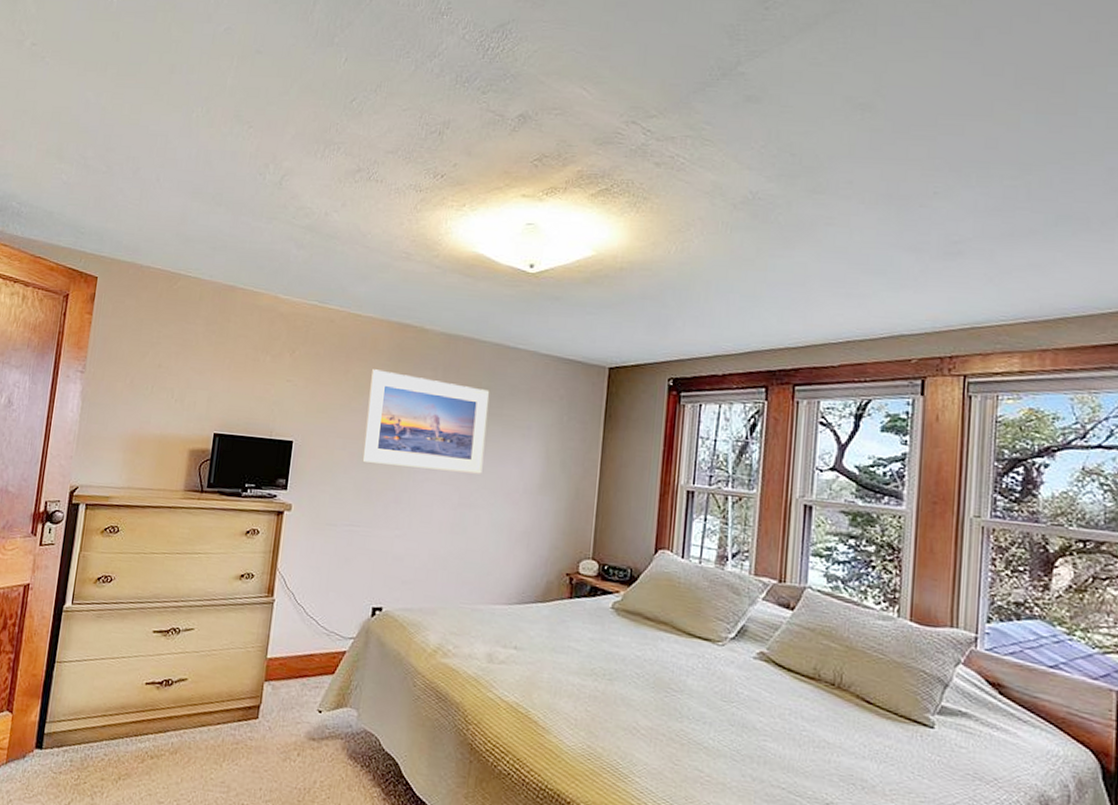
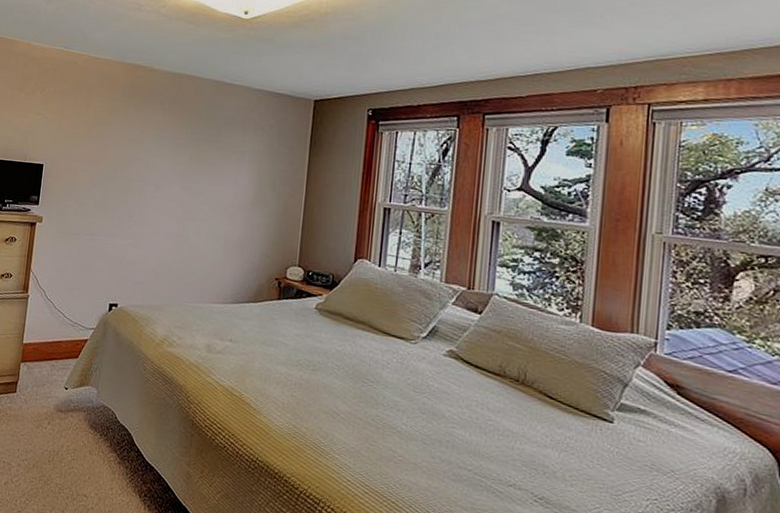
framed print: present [362,369,489,474] -> none [101,103,209,192]

